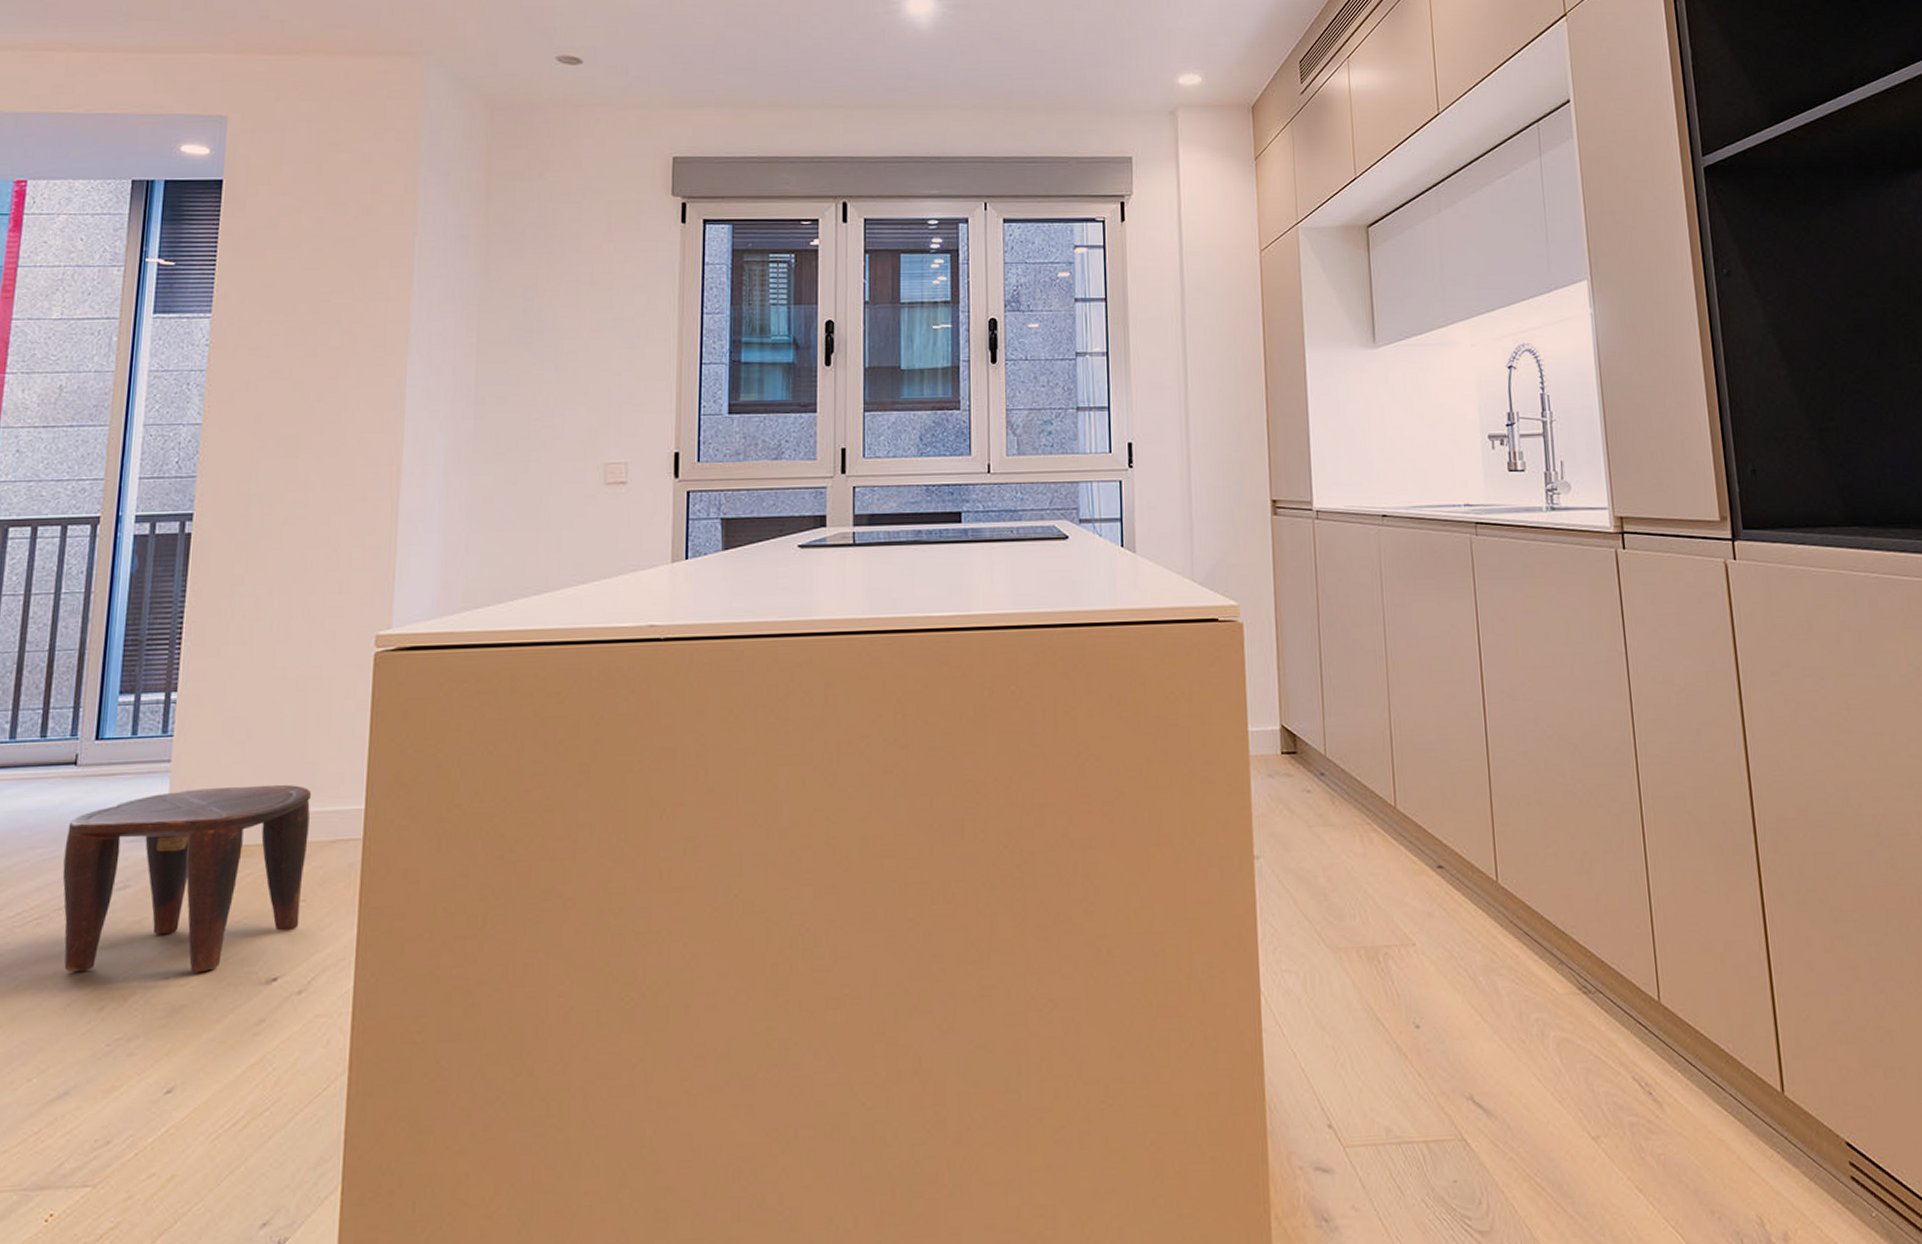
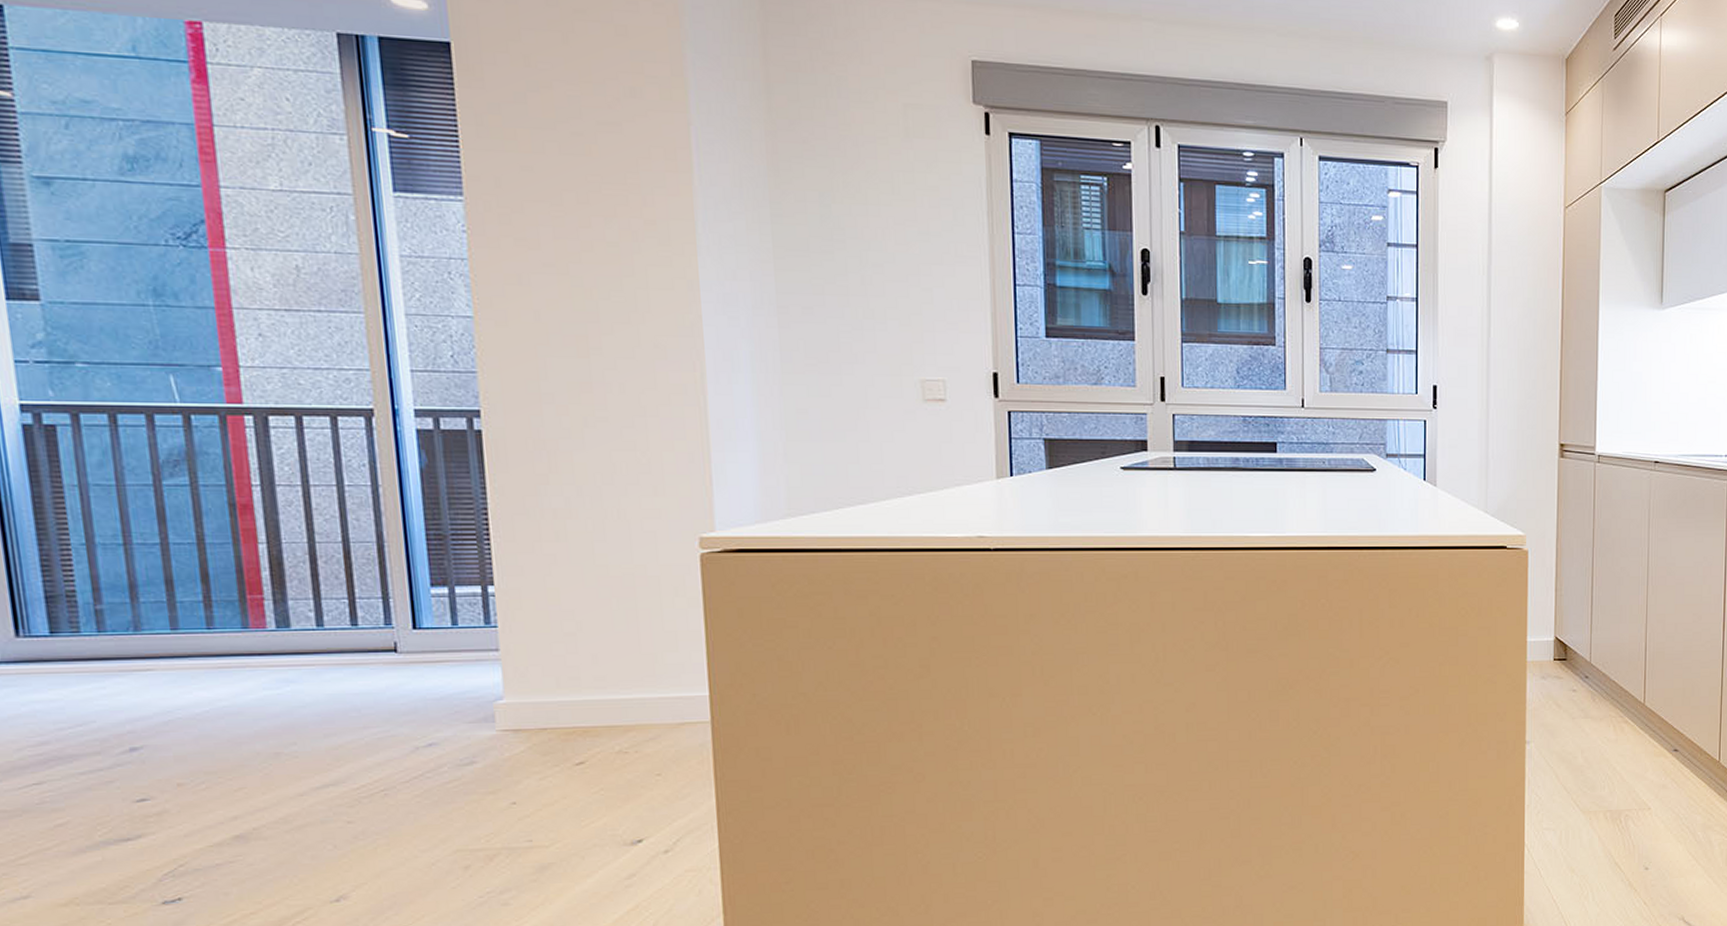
stool: present [62,784,312,972] -> none [399,673,657,836]

